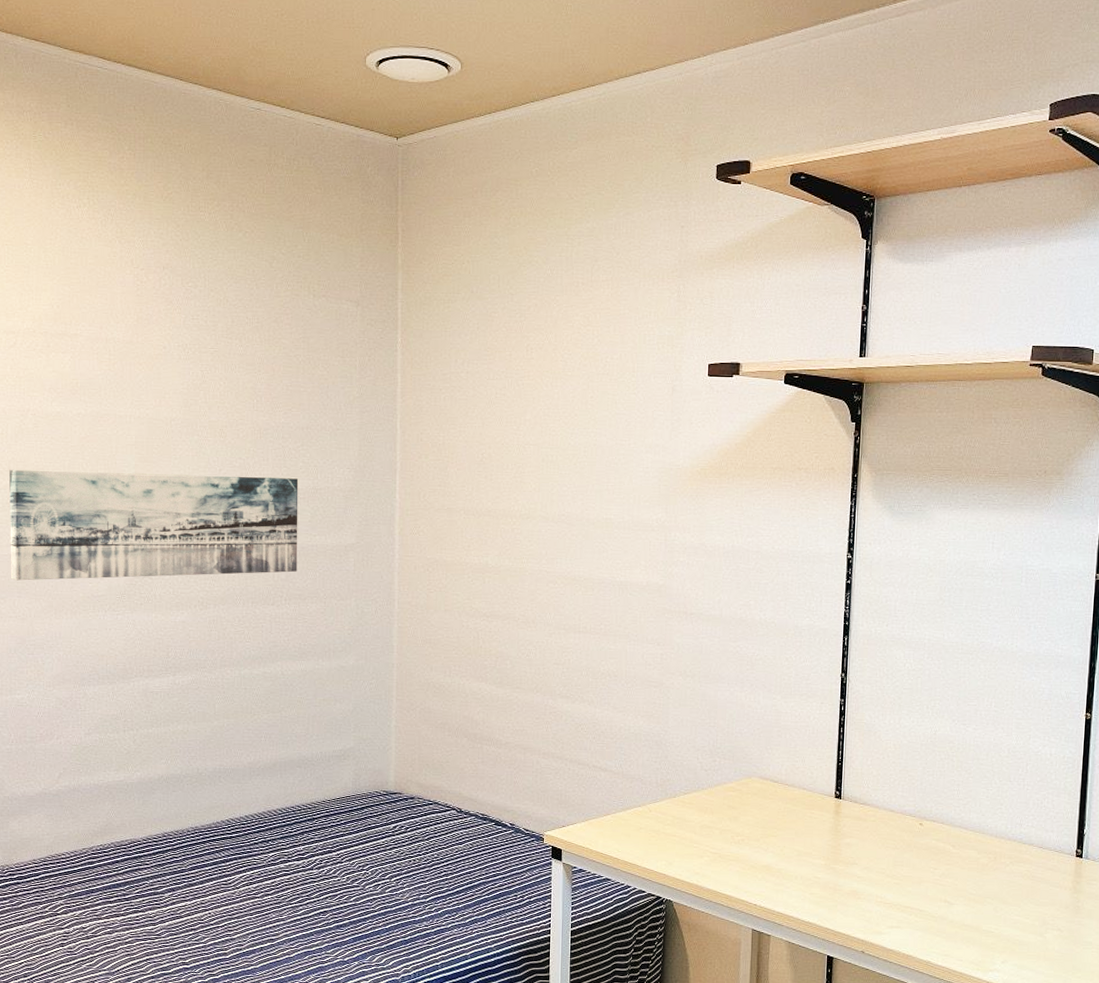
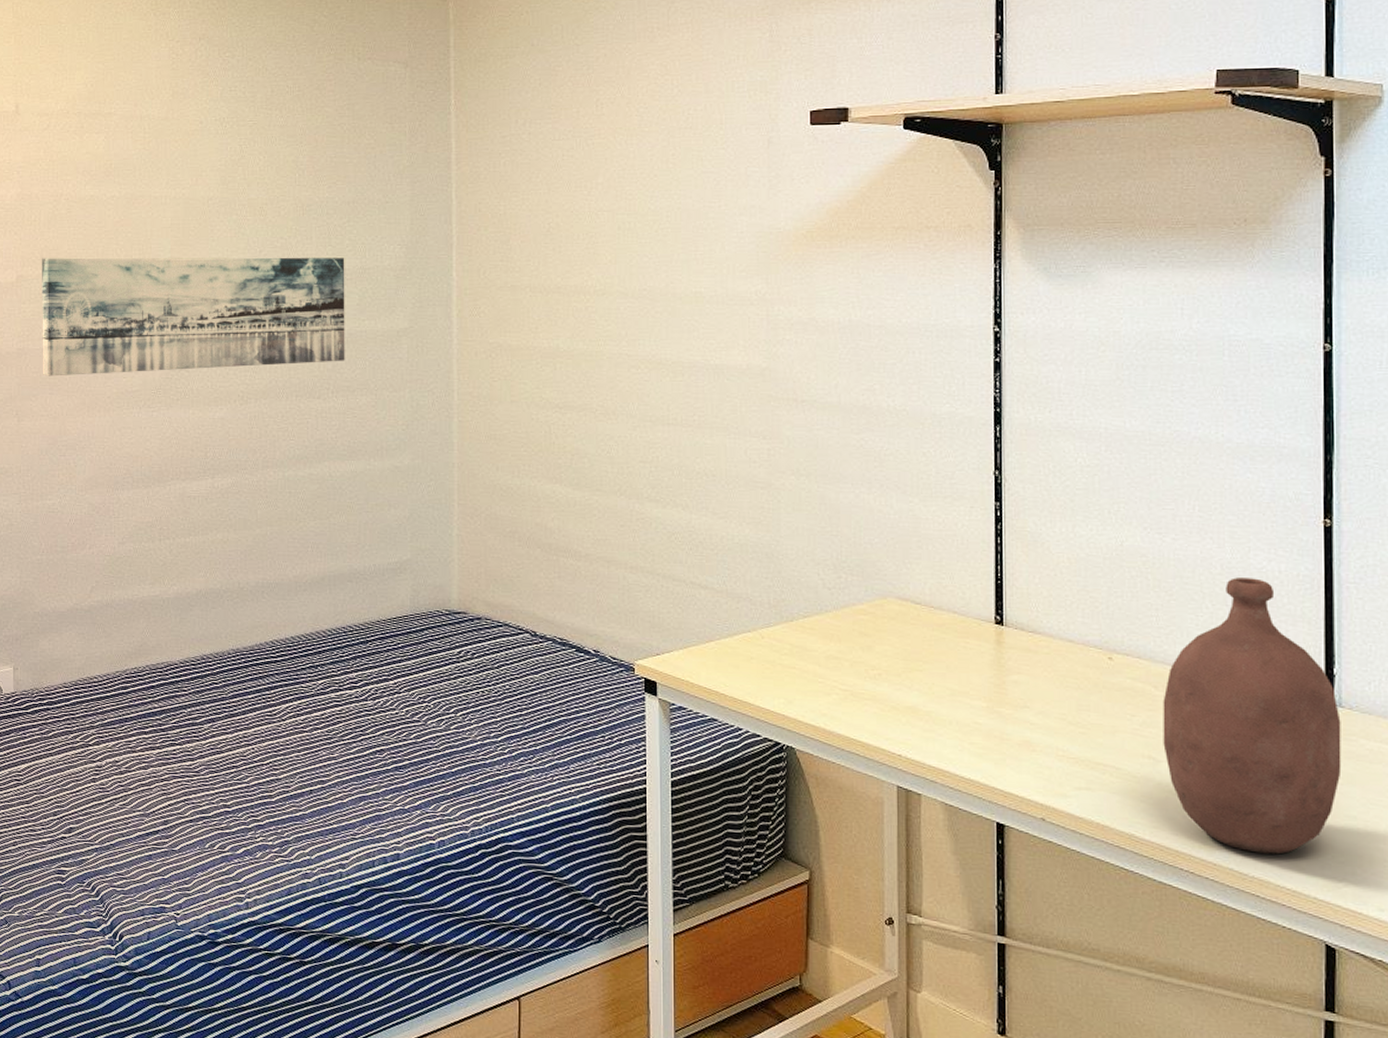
bottle: none [956,759,1086,973] -> present [1163,578,1342,855]

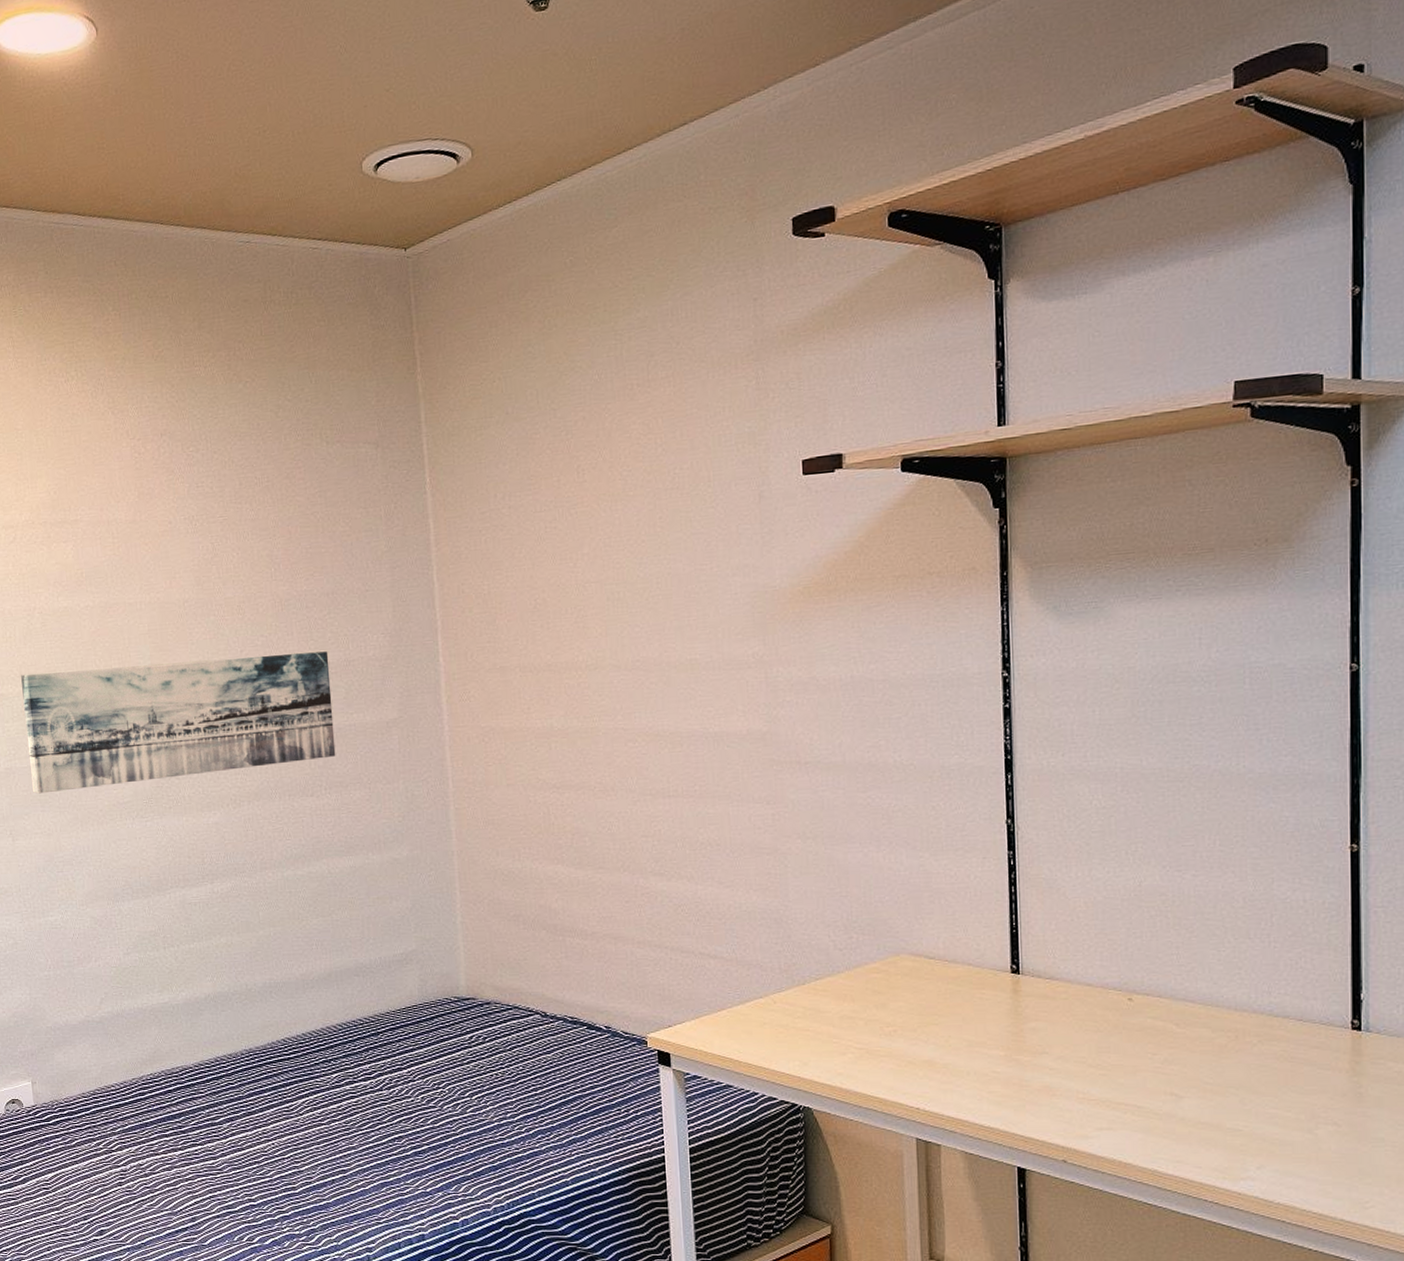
bottle: present [1163,578,1342,855] -> none [1184,909,1369,1180]

